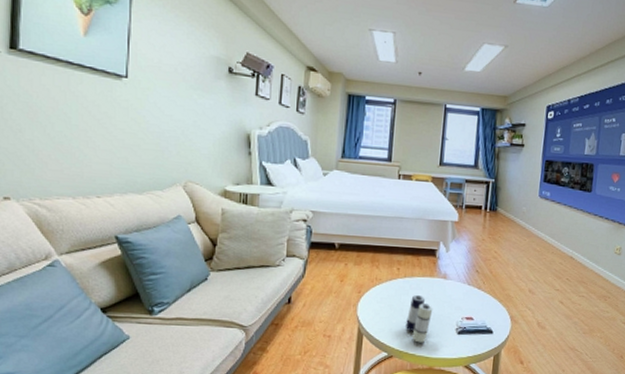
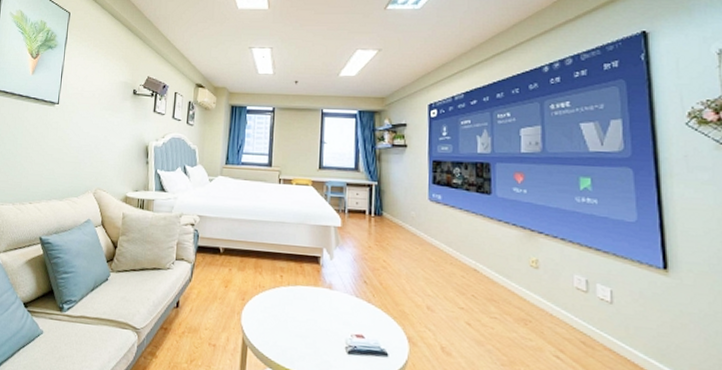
candle: present [406,295,433,343] -> none [291,306,319,361]

